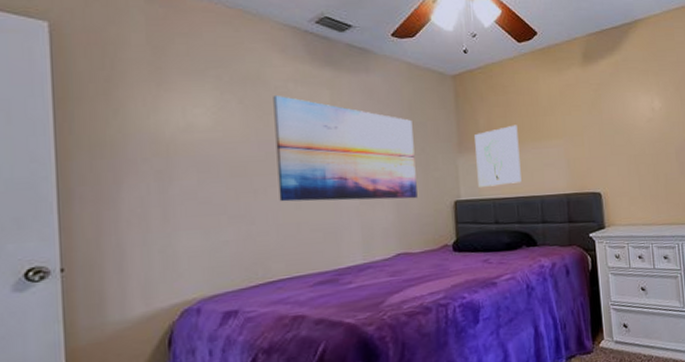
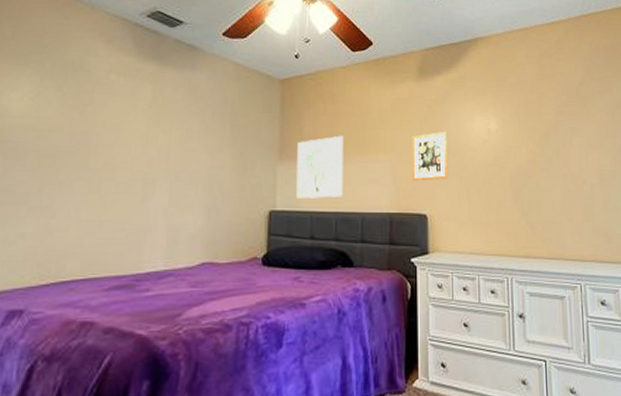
wall art: present [273,94,418,202] -> none [85,85,234,205]
picture frame: none [581,114,618,163] -> present [411,132,447,181]

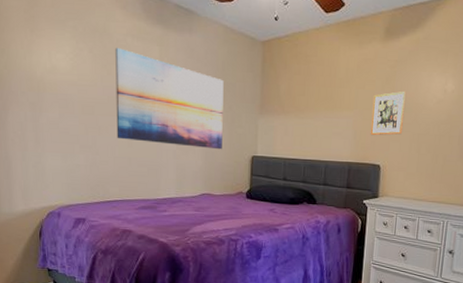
wall art: none [85,85,234,205] -> present [115,47,224,150]
wall art: present [296,135,344,198] -> none [273,93,314,148]

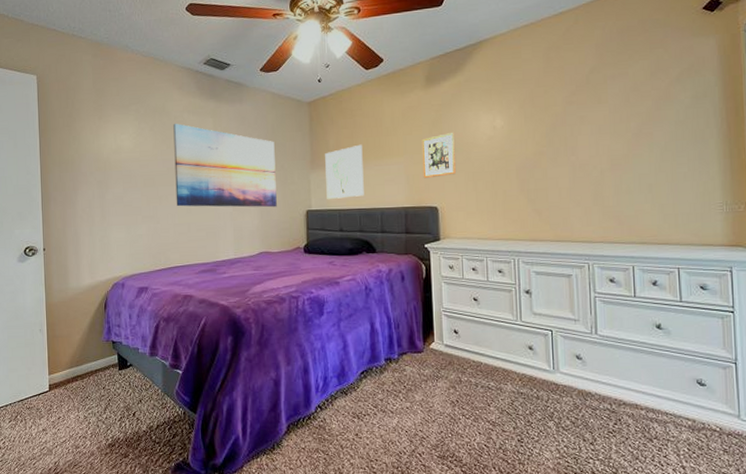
wall art: none [273,93,314,148] -> present [325,144,364,199]

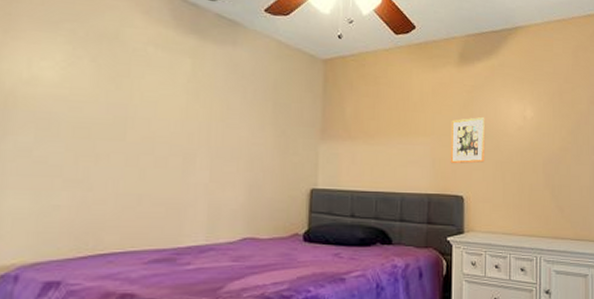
wall art: present [173,123,277,208] -> none [122,57,276,182]
wall art: present [325,144,364,199] -> none [338,117,385,178]

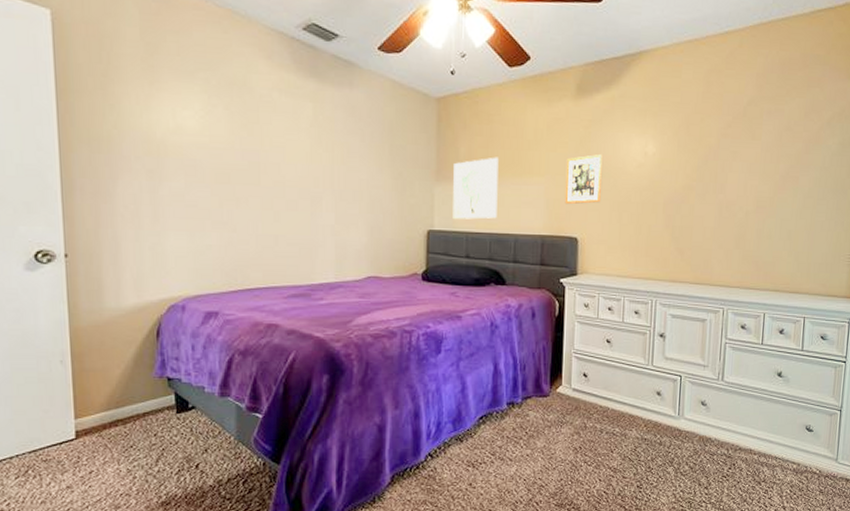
wall art: none [338,117,385,178] -> present [453,157,499,220]

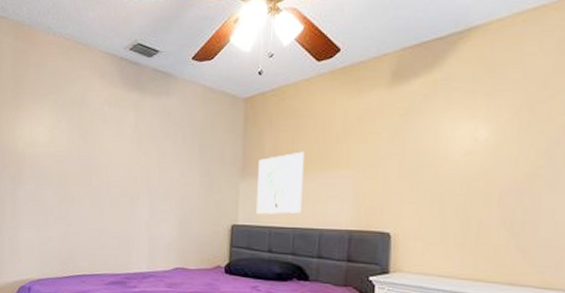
picture frame: present [564,154,602,205] -> none [376,143,421,198]

